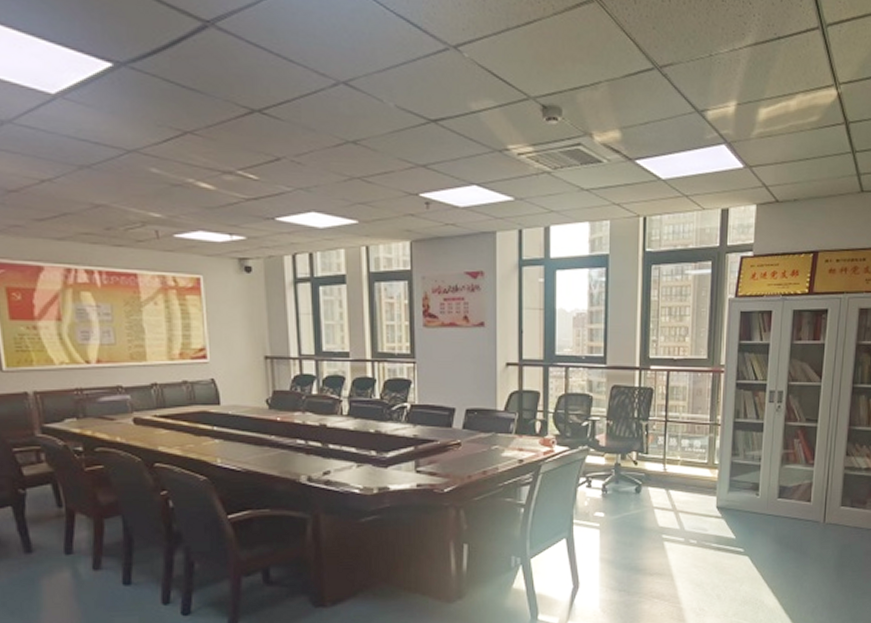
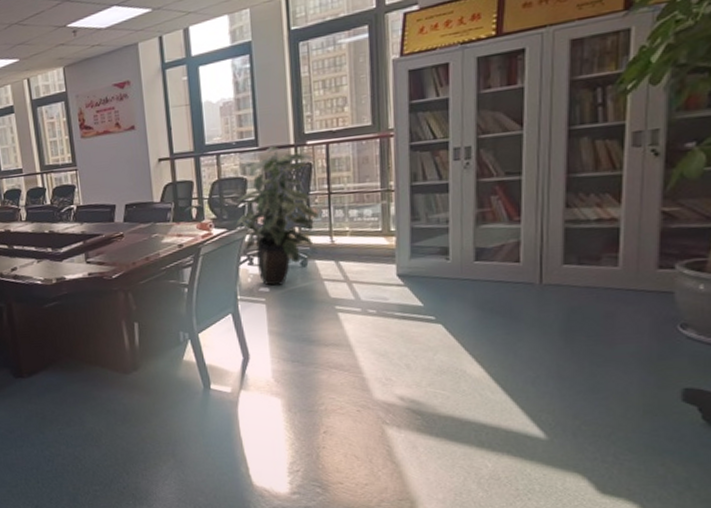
indoor plant: none [579,367,656,511] -> present [236,146,319,286]

